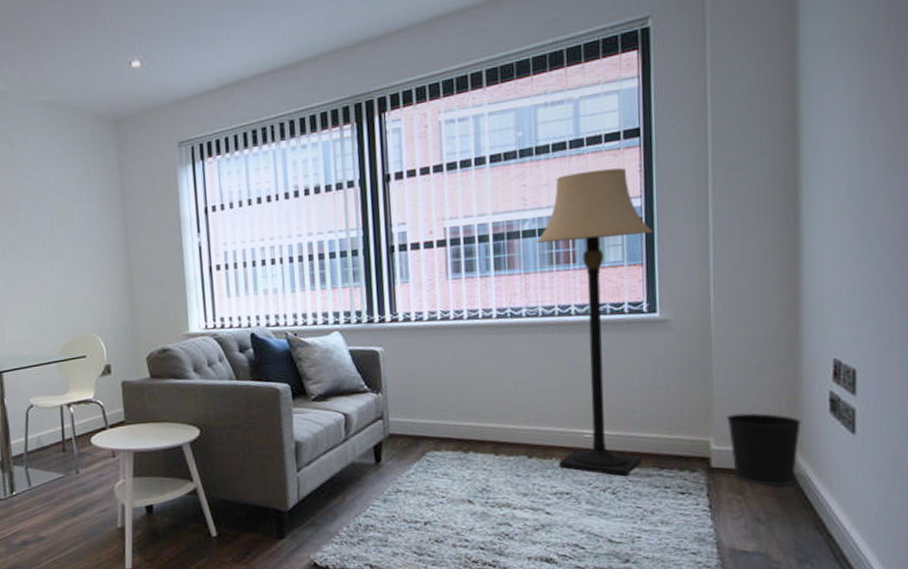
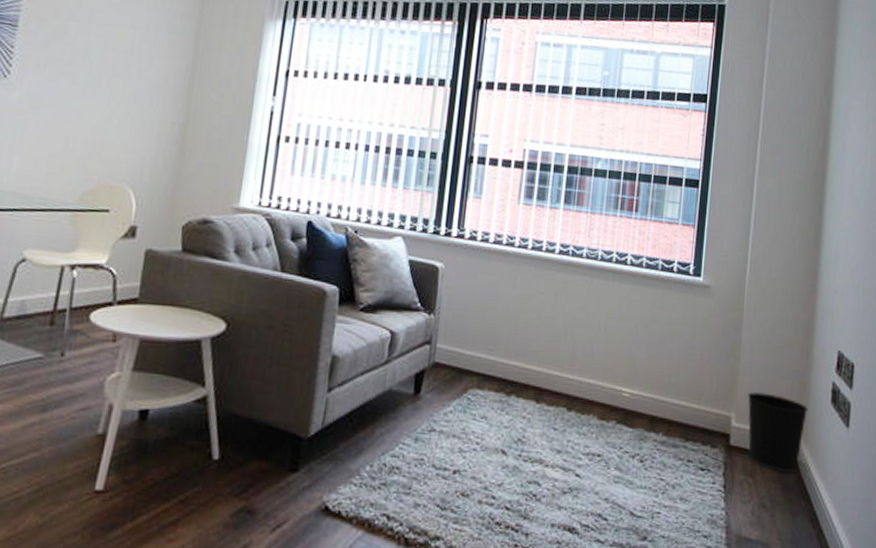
lamp: present [535,168,654,477] -> none [594,123,708,444]

